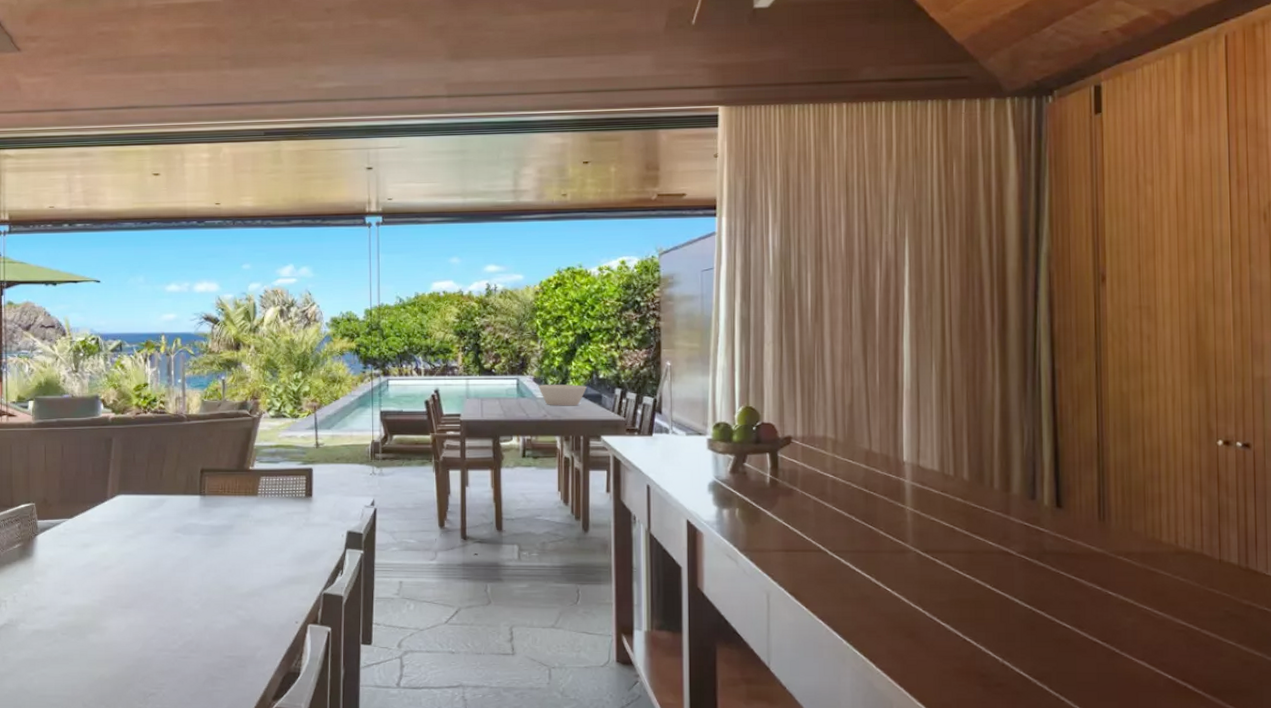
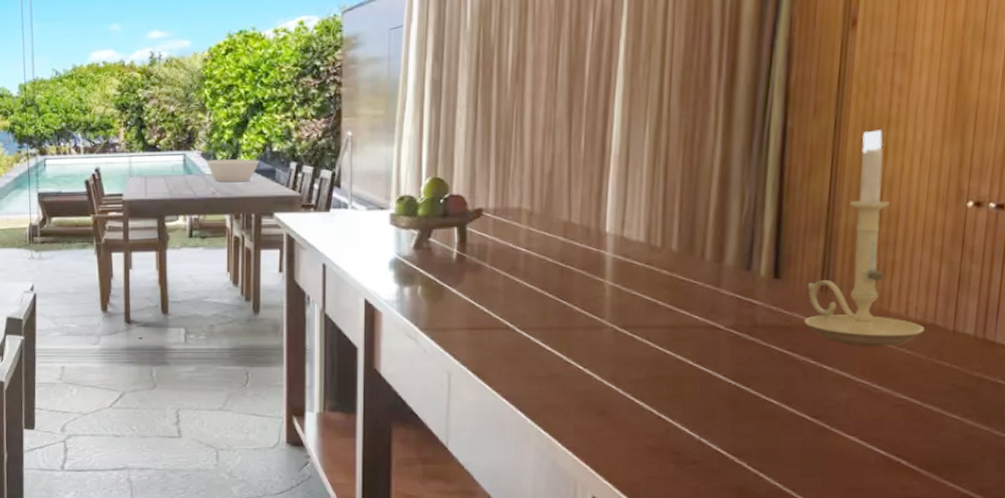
candle holder: none [1087,374,1195,573] -> present [804,130,925,346]

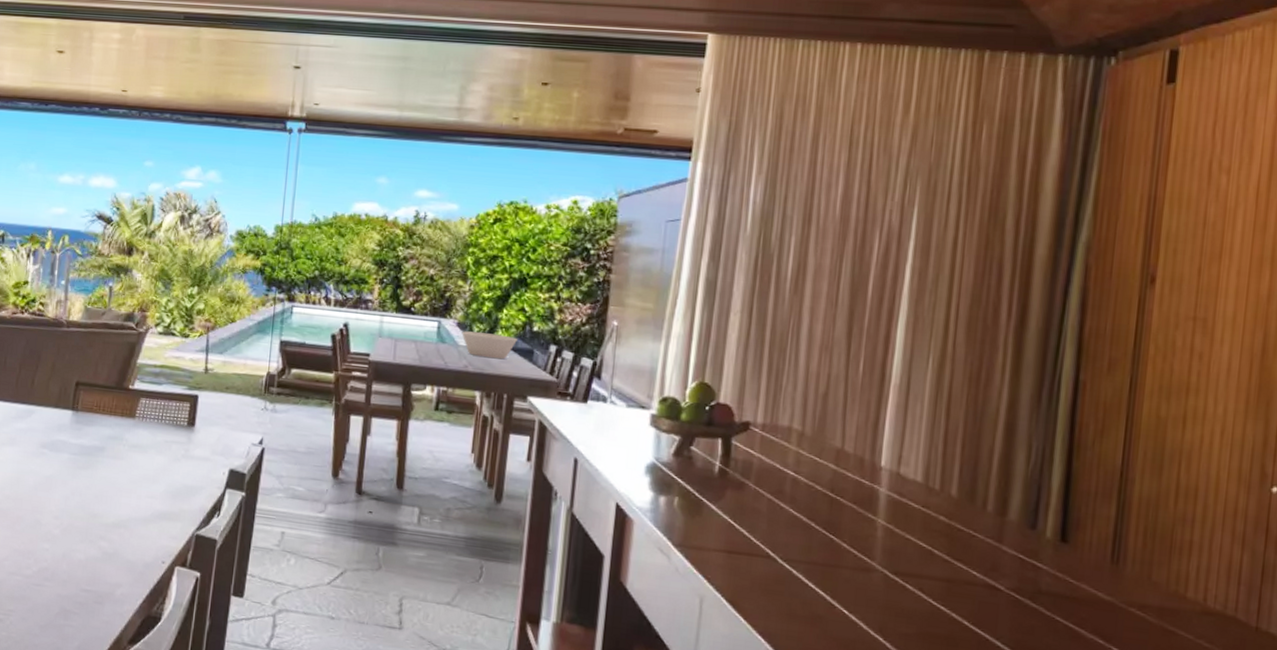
candle holder: present [804,130,925,346] -> none [1092,396,1225,636]

